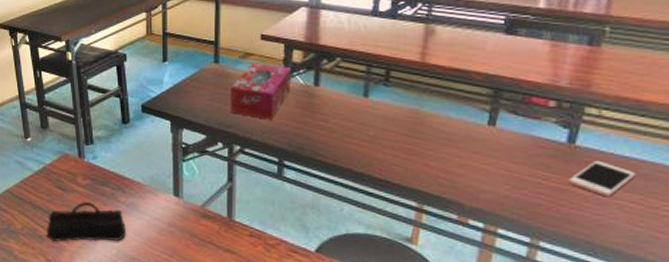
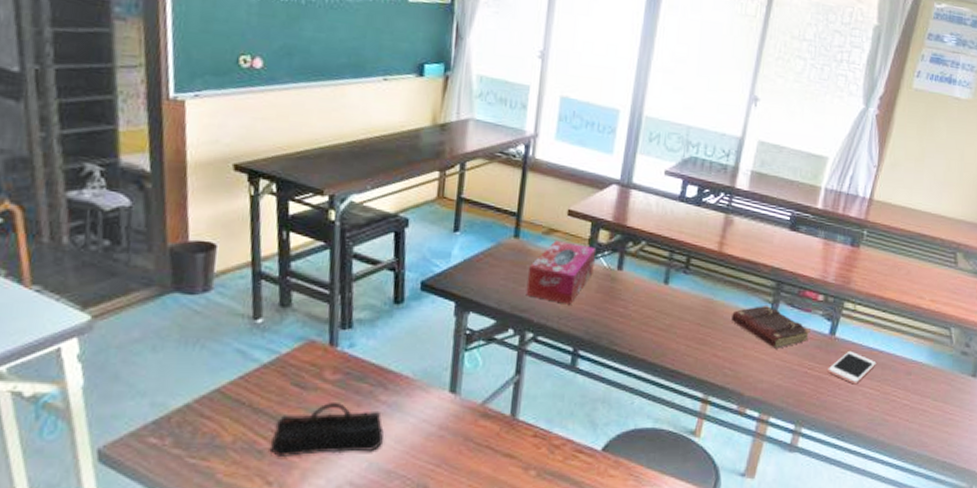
book: none [443,113,541,158] -> present [732,304,810,349]

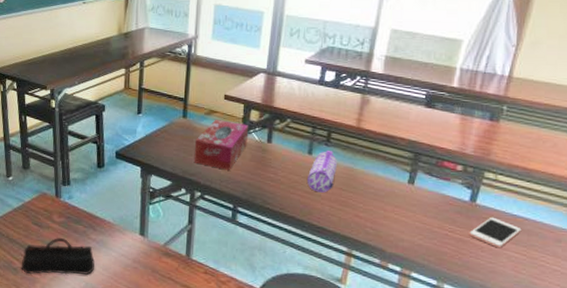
pencil case: none [662,278,696,330] -> present [307,149,337,193]
book: present [732,304,810,349] -> none [371,173,450,212]

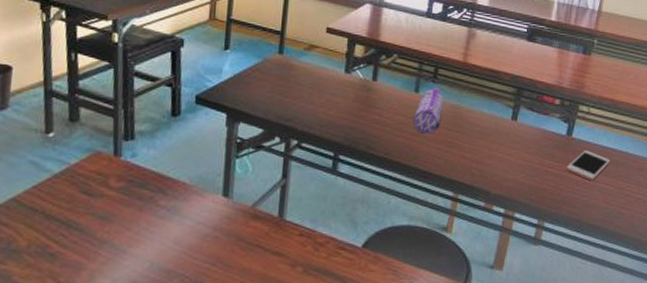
pencil case: present [21,238,95,275] -> none [60,208,164,259]
tissue box: present [194,120,248,170] -> none [290,56,352,113]

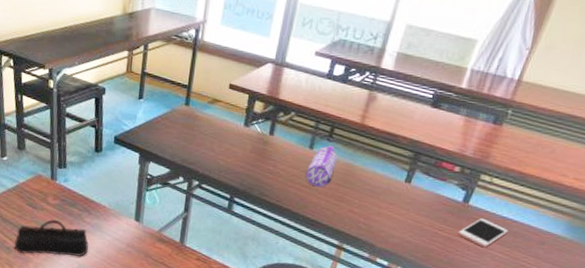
pencil case: none [60,208,164,259] -> present [14,219,88,257]

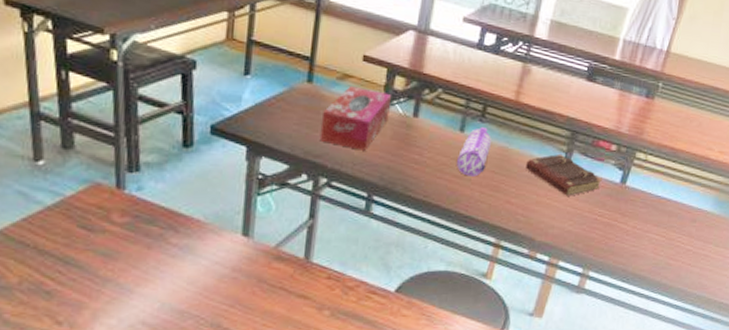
pencil case: present [14,219,88,257] -> none [57,245,176,297]
tissue box: none [193,109,251,161] -> present [319,86,391,151]
book: none [369,172,444,211] -> present [526,153,602,196]
cell phone: present [458,217,509,248] -> none [617,198,664,231]

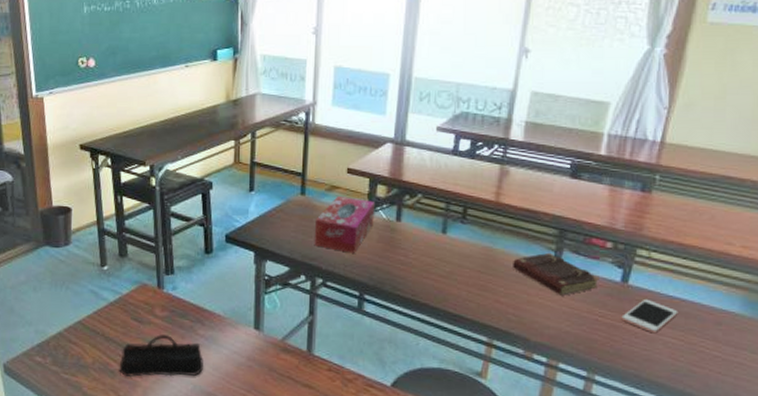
pencil case: none [57,245,176,297] -> present [119,334,203,377]
pencil case: present [457,126,491,177] -> none [442,227,474,276]
cell phone: none [617,198,664,231] -> present [621,298,678,334]

